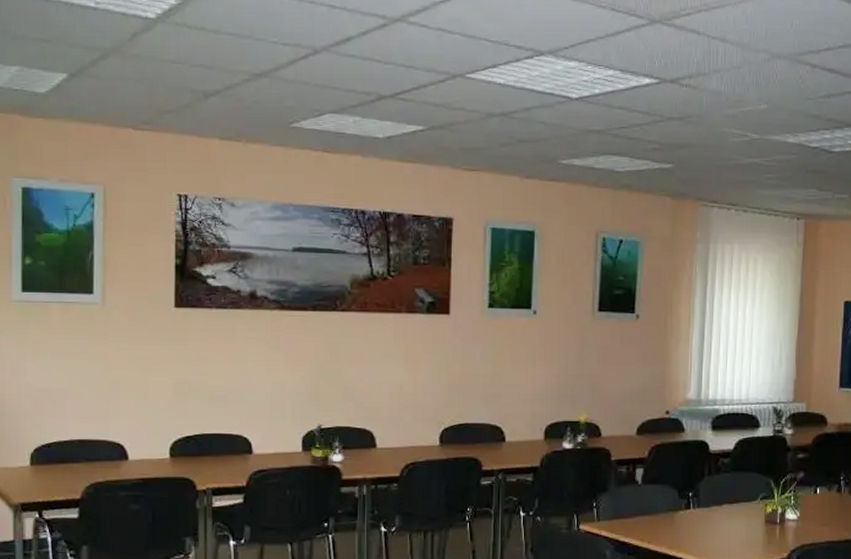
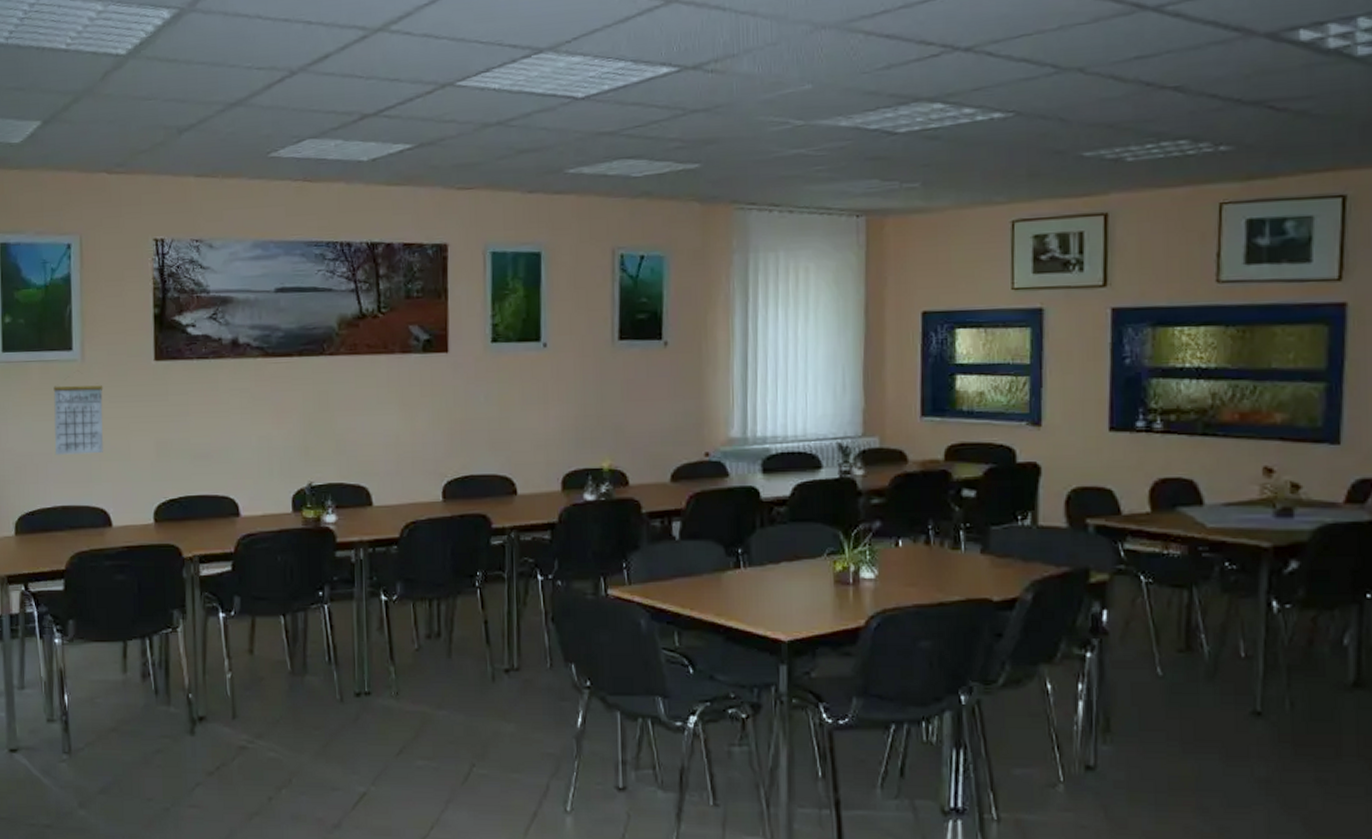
calendar: none [73,313,123,392] -> present [53,370,103,455]

